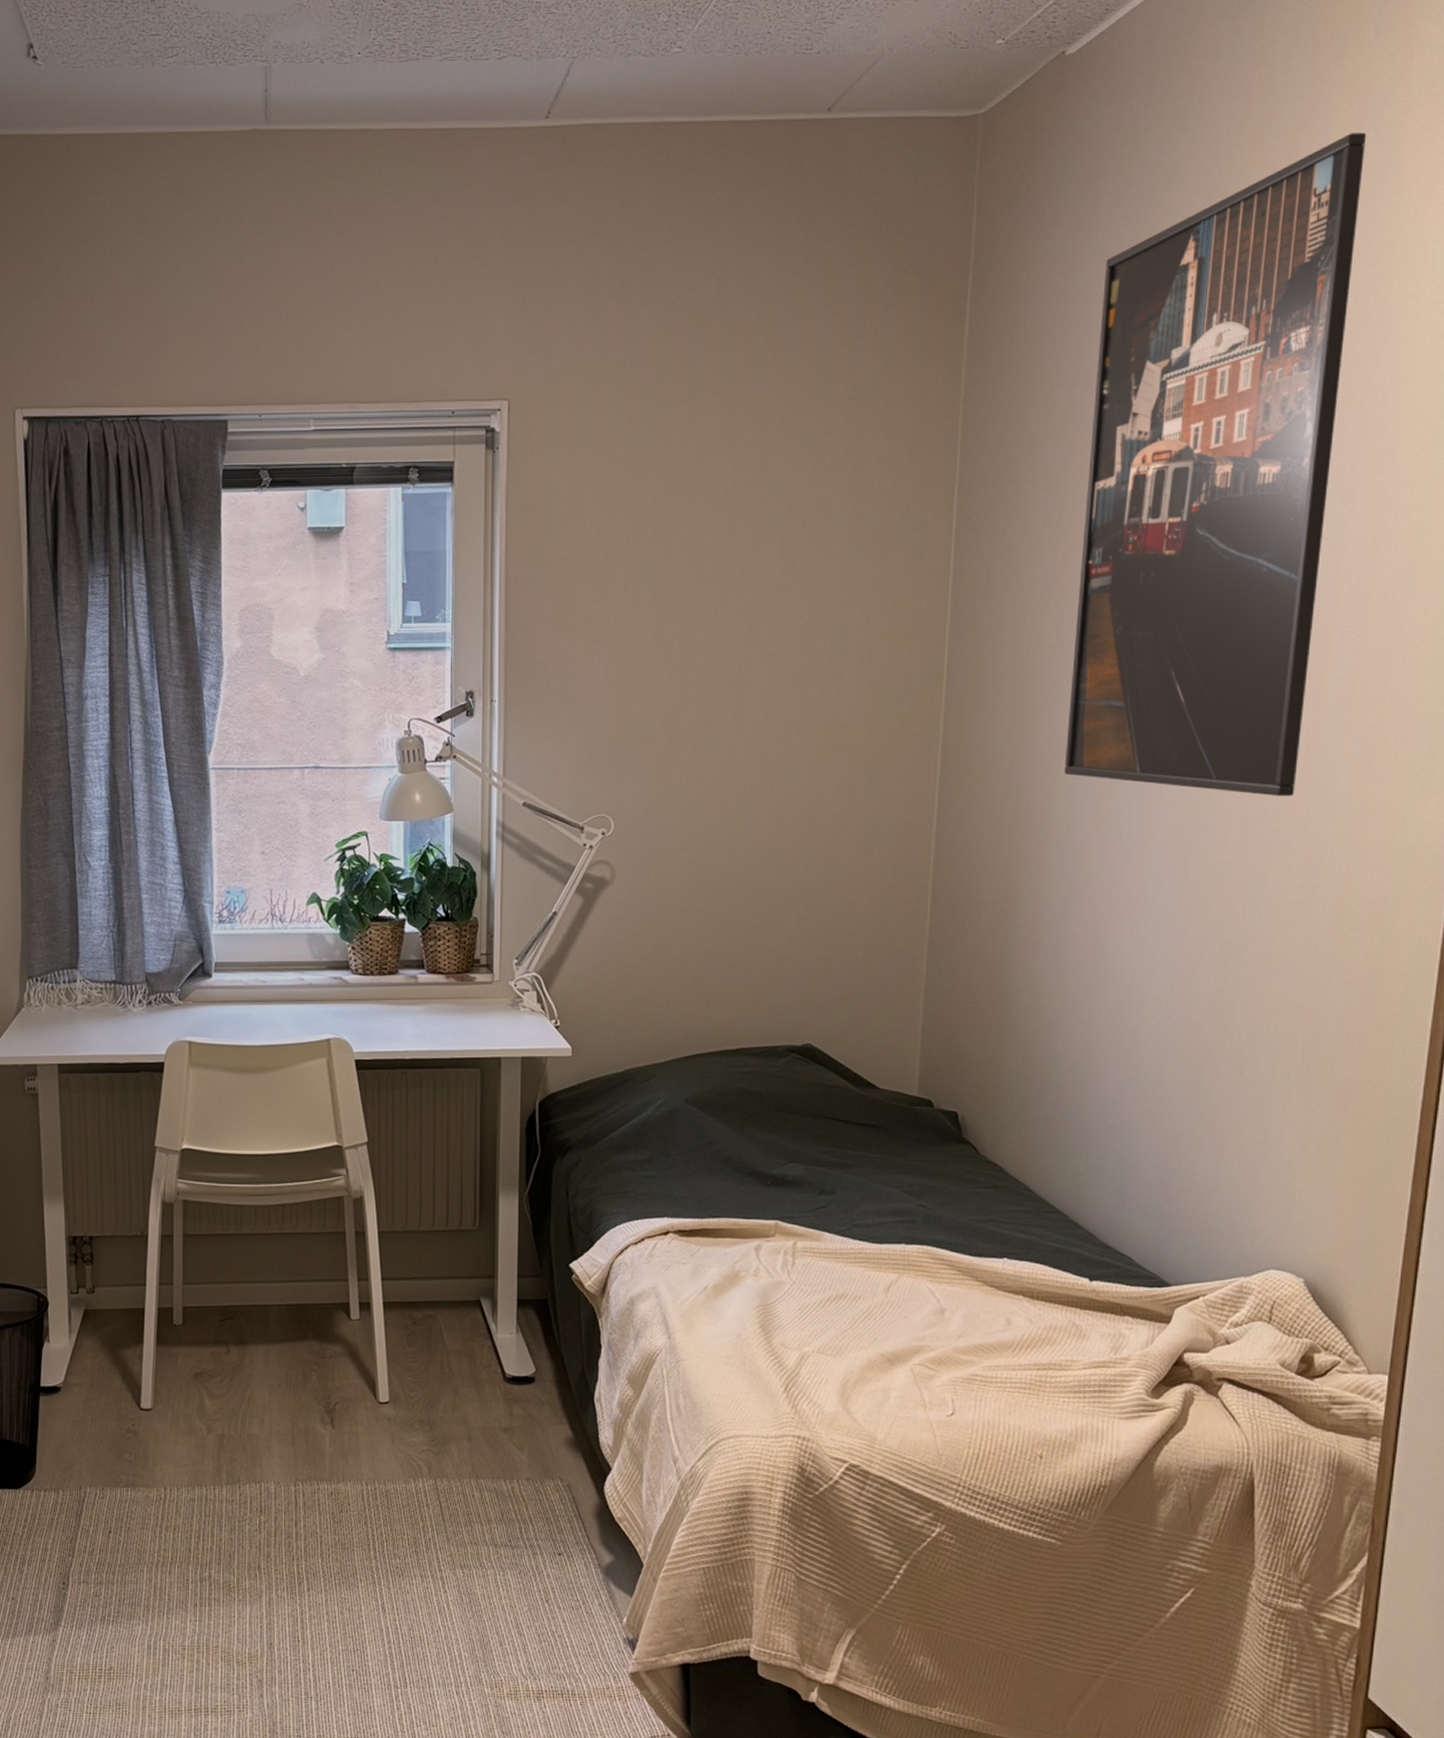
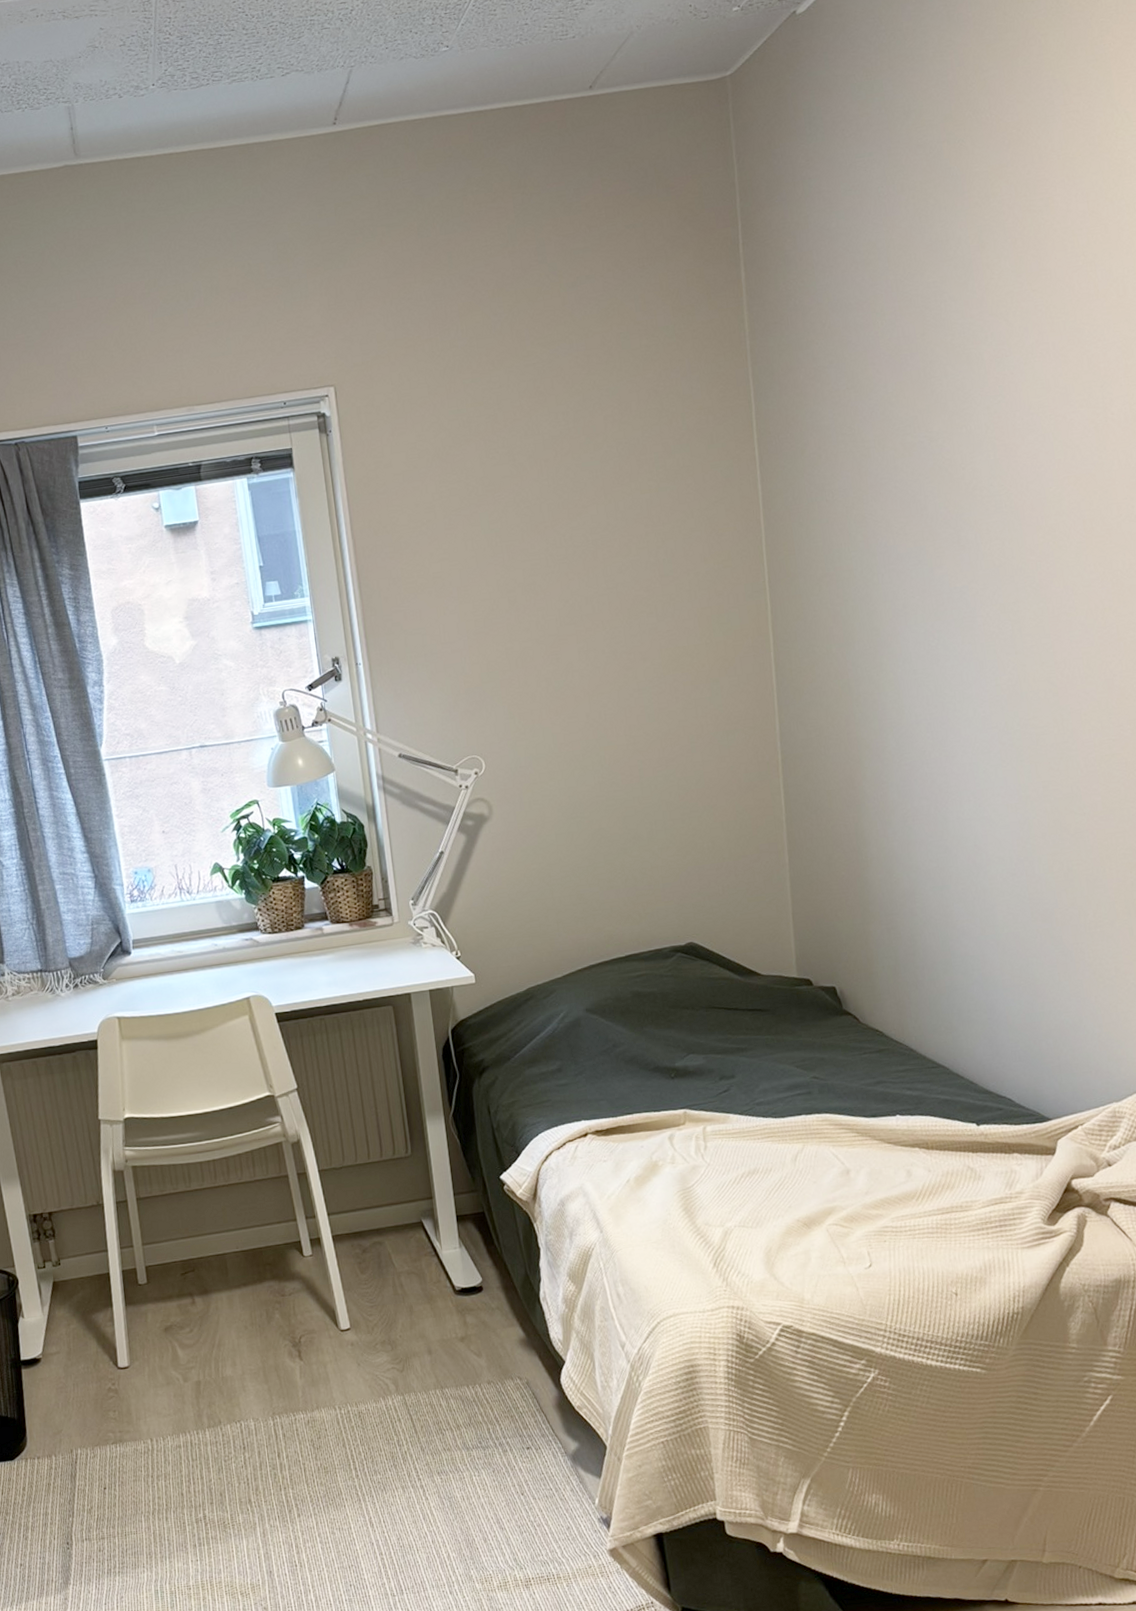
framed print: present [1064,132,1367,797] -> none [859,53,1097,666]

